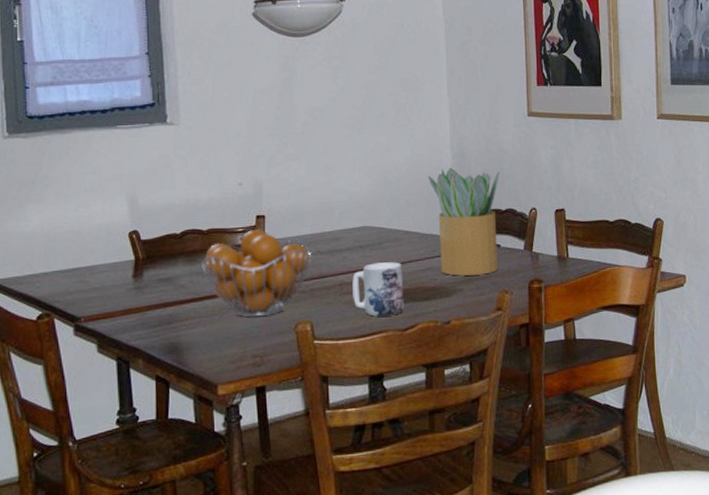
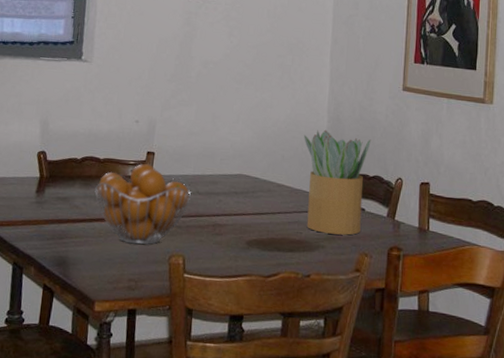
mug: present [352,262,405,317] -> none [223,209,272,262]

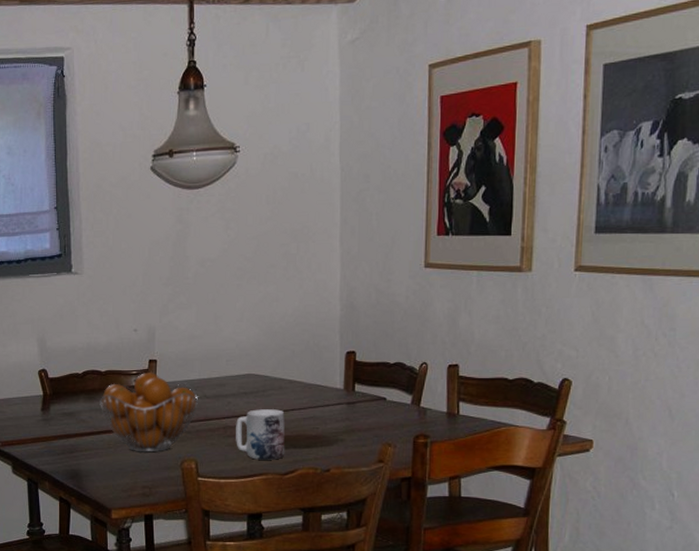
mug: none [223,209,272,262] -> present [236,409,285,460]
potted plant: present [304,129,371,235] -> none [315,319,390,427]

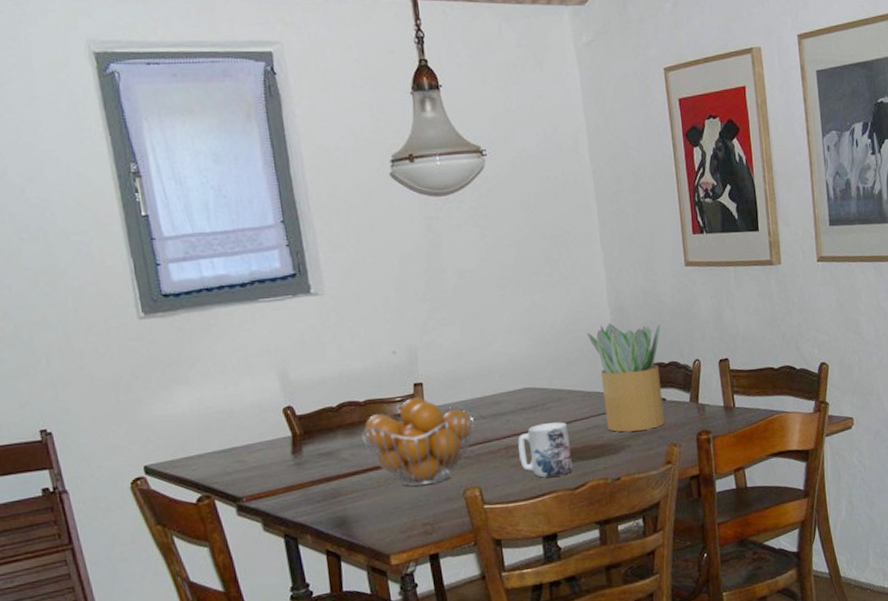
potted plant: none [315,319,390,427] -> present [587,323,665,432]

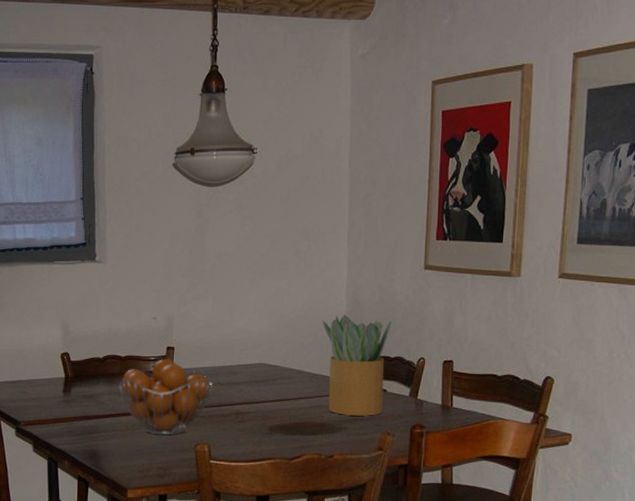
mug: present [518,422,573,478] -> none [246,397,293,445]

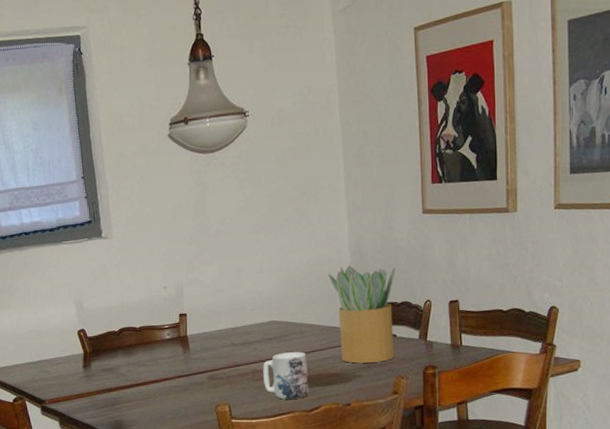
fruit basket: present [119,358,213,435] -> none [136,325,228,400]
mug: none [246,397,293,445] -> present [263,352,309,400]

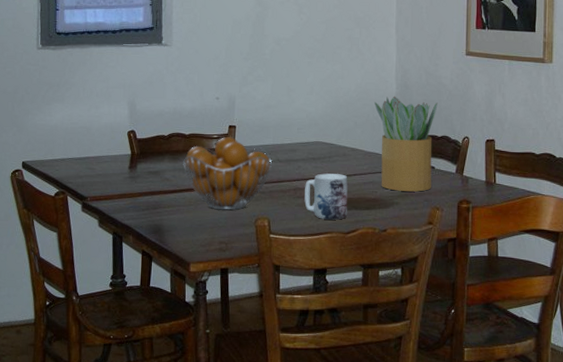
fruit basket: none [136,325,228,400] -> present [183,136,273,210]

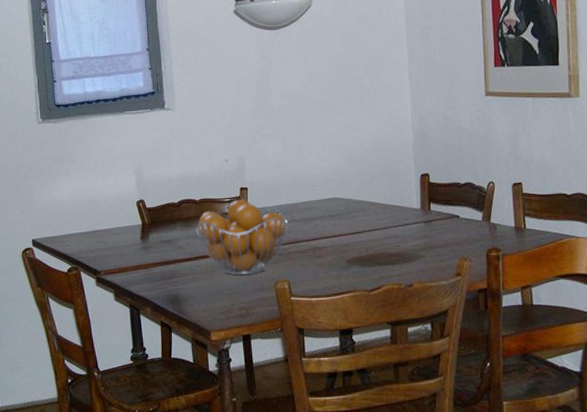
mug: present [304,173,348,220] -> none [324,230,371,278]
potted plant: present [374,96,438,192] -> none [391,144,459,244]

